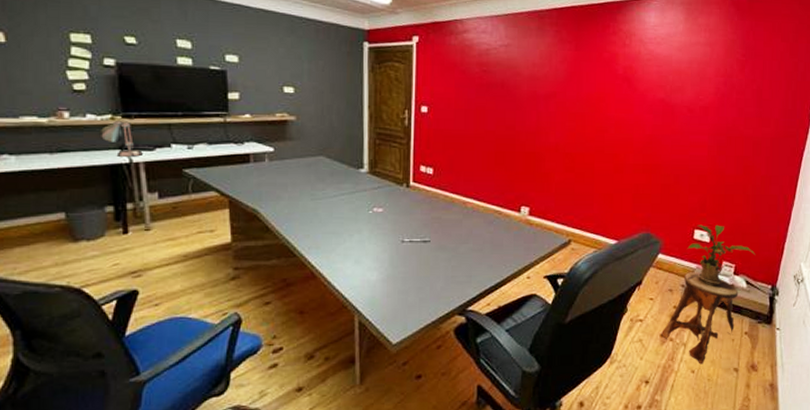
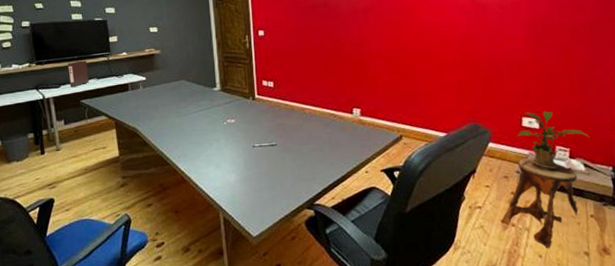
desk lamp: present [99,121,143,157] -> none [21,67,52,95]
binder: none [168,118,197,152] -> present [68,60,89,88]

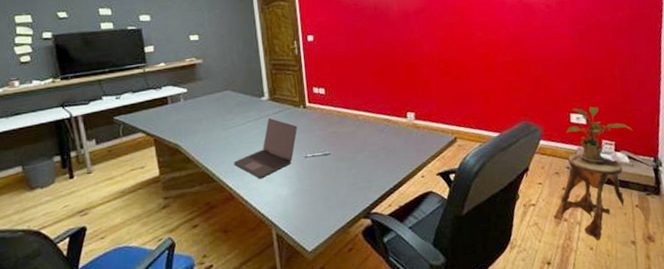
binder: present [68,60,89,88] -> none [98,73,123,103]
laptop: none [186,107,247,165] -> present [234,117,298,179]

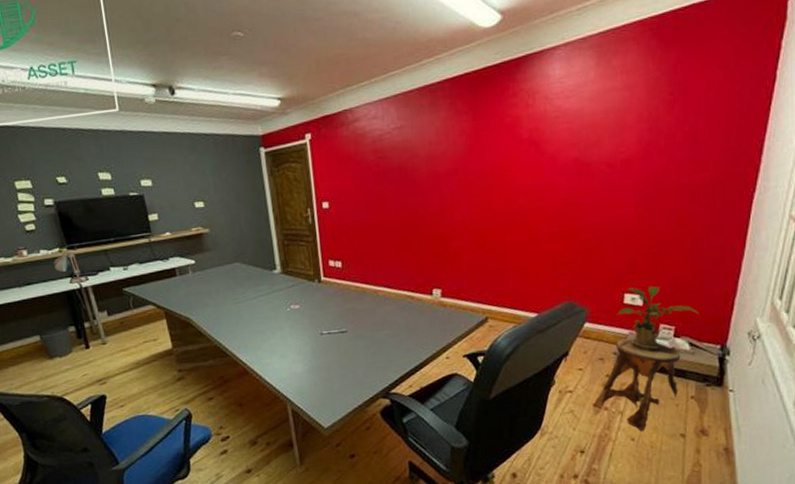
desk lamp: none [44,83,80,113] -> present [52,252,89,284]
laptop: present [234,117,298,179] -> none [246,292,313,355]

